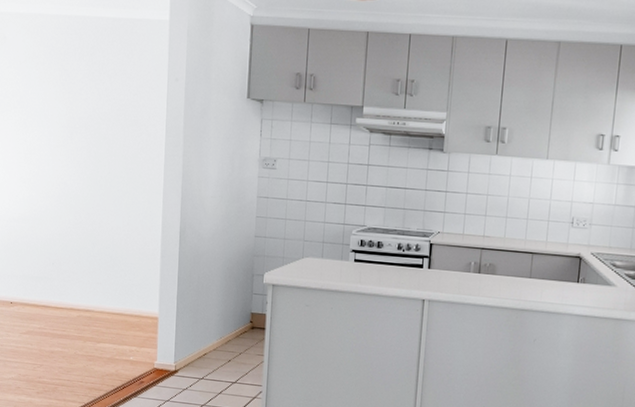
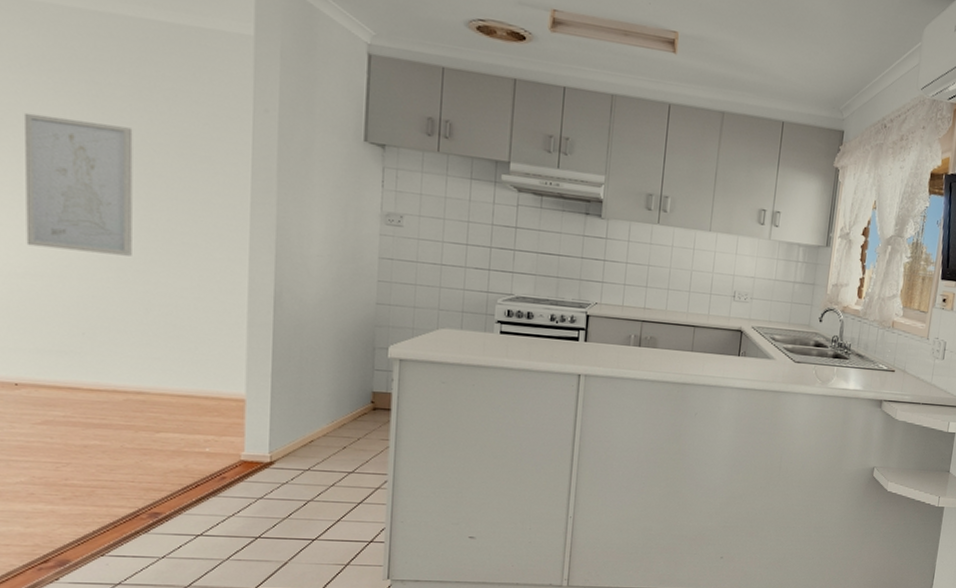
wall art: none [20,97,88,203] -> present [23,112,133,256]

